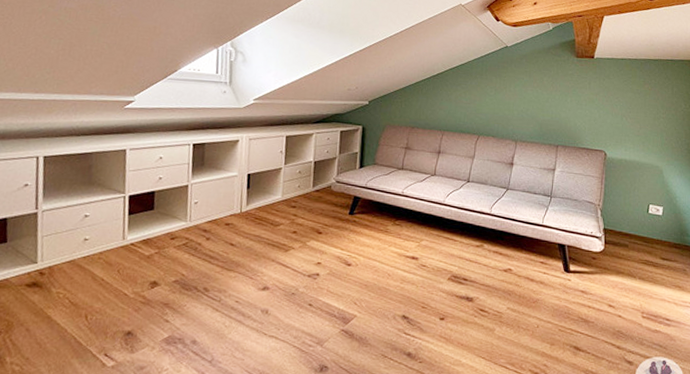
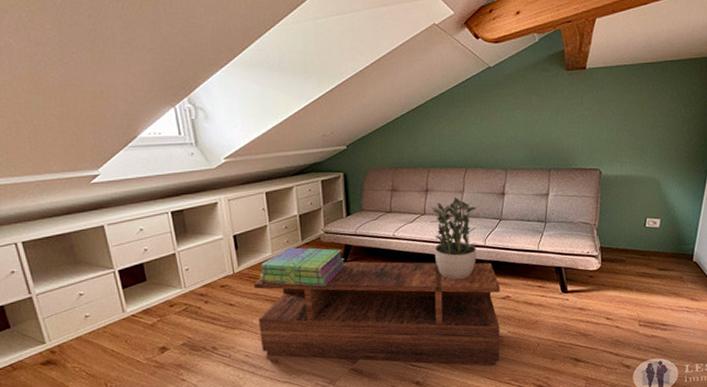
coffee table: none [254,214,503,344] -> present [253,261,500,366]
stack of books: none [265,192,352,237] -> present [259,247,345,287]
potted plant: none [438,161,486,246] -> present [429,197,477,280]

